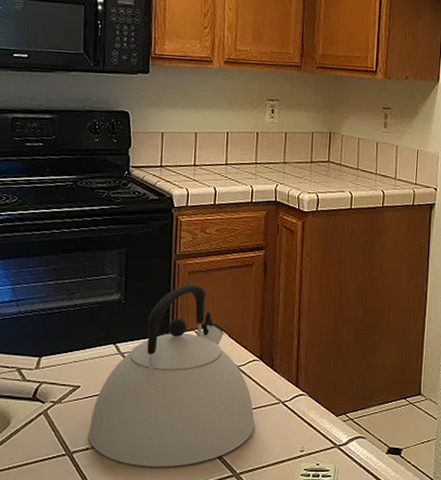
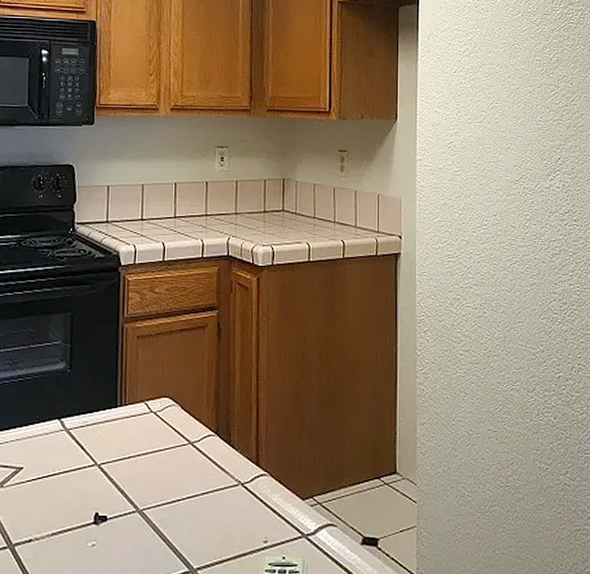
kettle: present [88,284,255,468] -> none [31,350,212,562]

